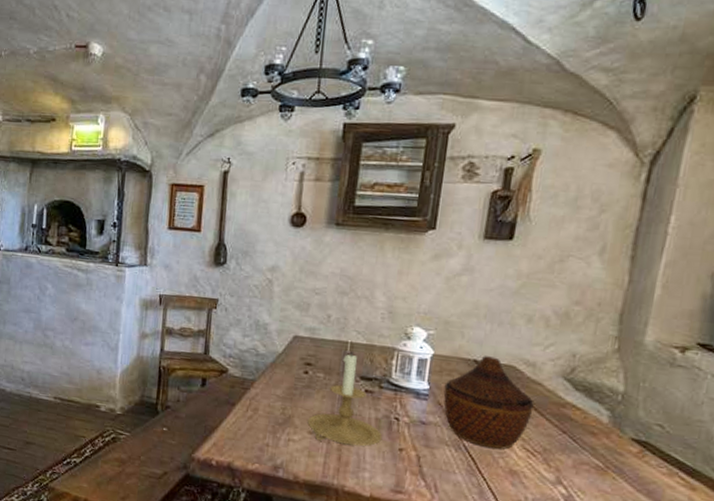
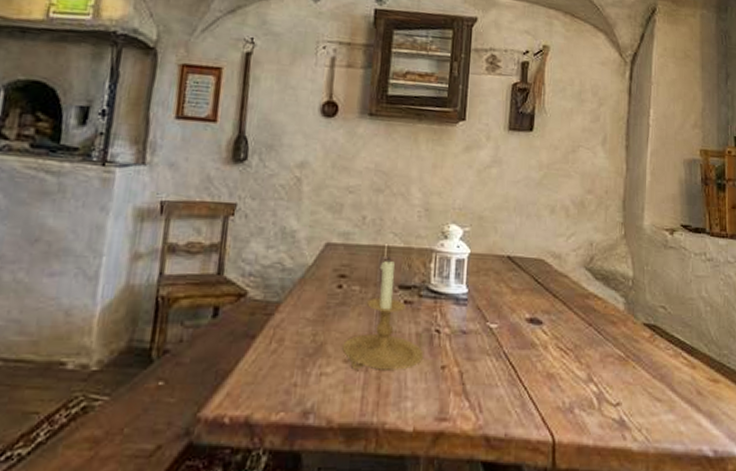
woven basket: present [443,356,534,450] -> none [482,251,563,353]

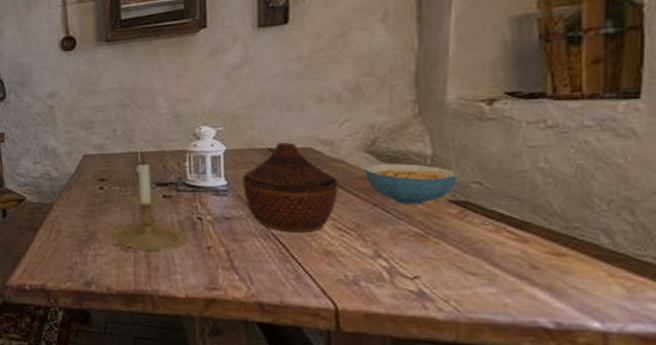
woven basket: none [482,251,563,353] -> present [242,142,339,233]
cereal bowl: none [583,282,649,326] -> present [365,163,456,204]

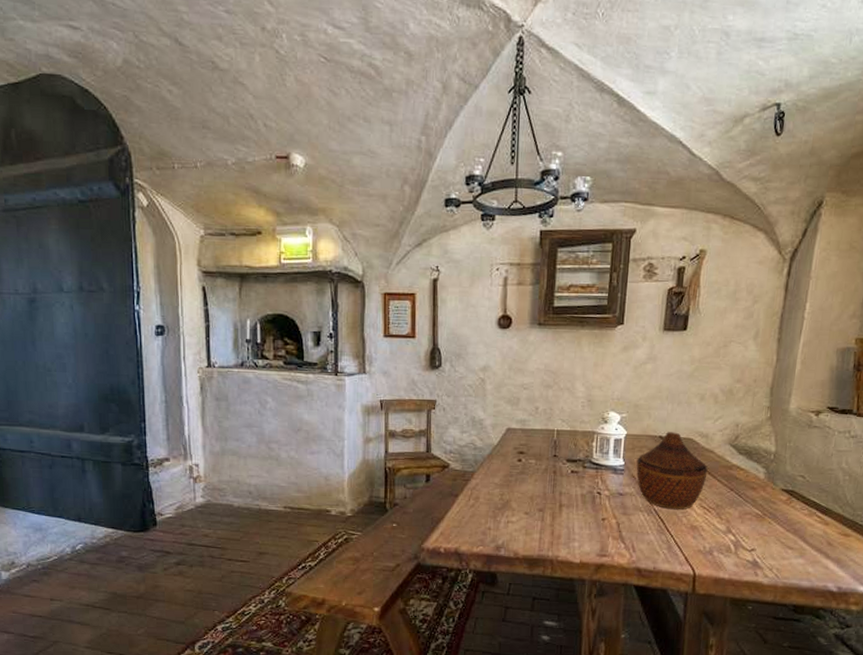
candle holder: present [111,160,188,251] -> none [523,438,588,521]
cereal bowl: present [365,163,456,204] -> none [727,456,789,491]

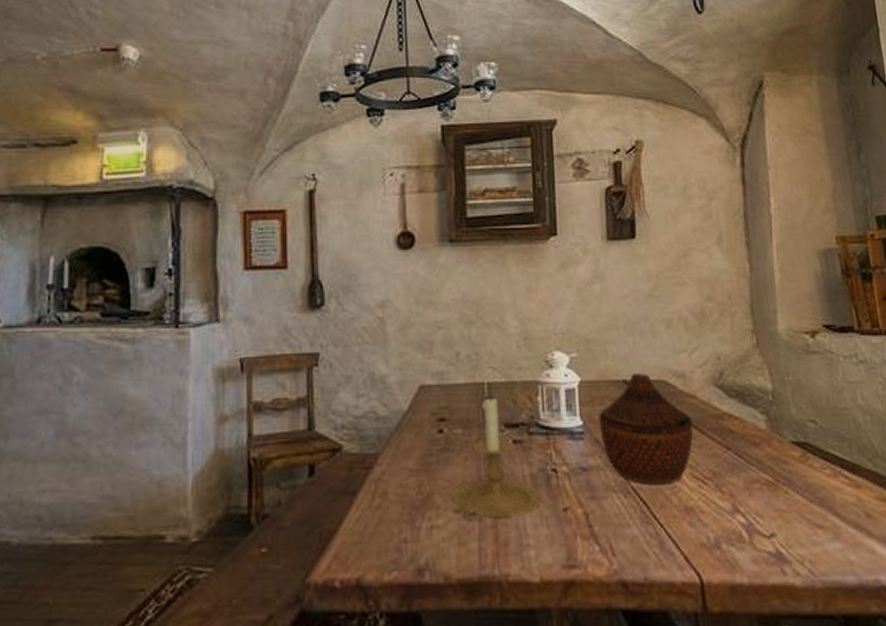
candle holder: none [523,438,588,521] -> present [451,394,542,520]

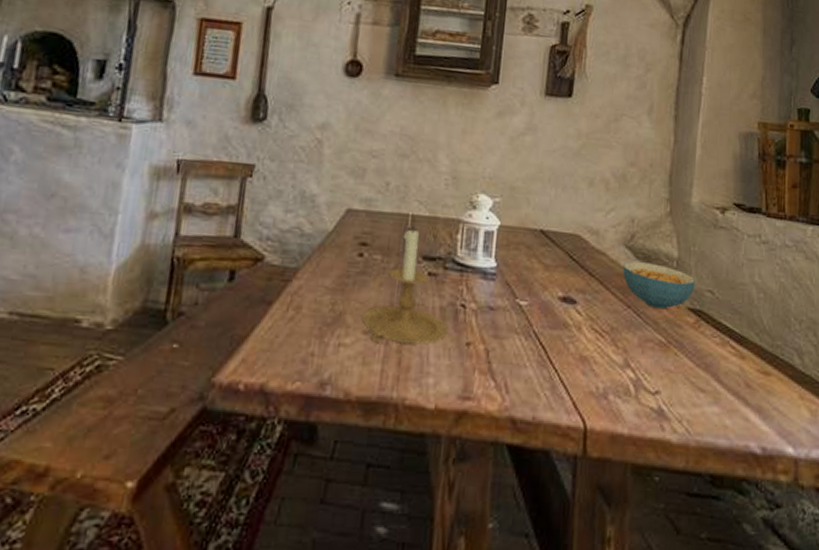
woven basket: present [598,373,693,486] -> none [511,225,600,334]
cereal bowl: none [715,399,795,447] -> present [623,261,695,310]

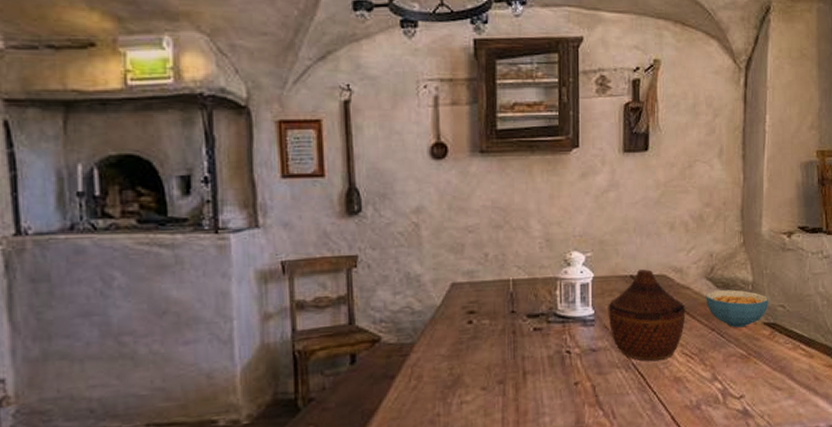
candle holder: present [362,225,448,345] -> none [479,289,557,396]
woven basket: none [511,225,600,334] -> present [608,269,686,362]

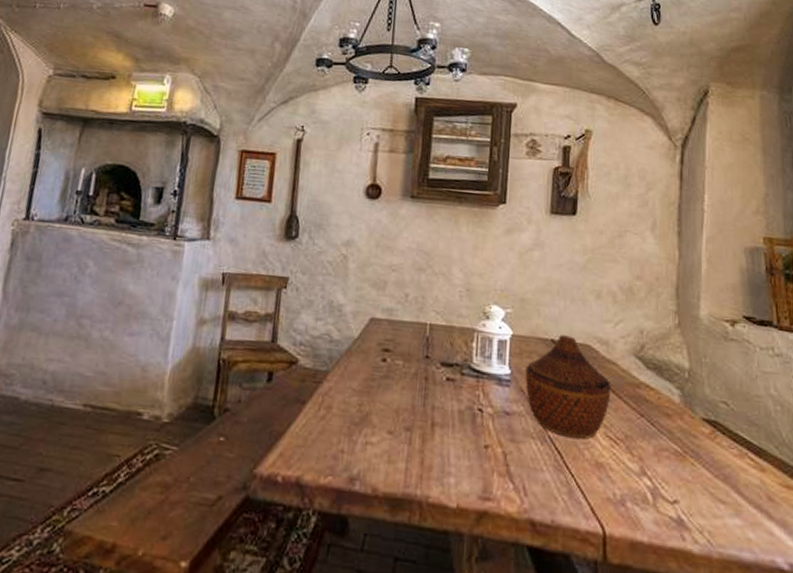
cereal bowl: present [705,289,768,328] -> none [634,371,708,419]

